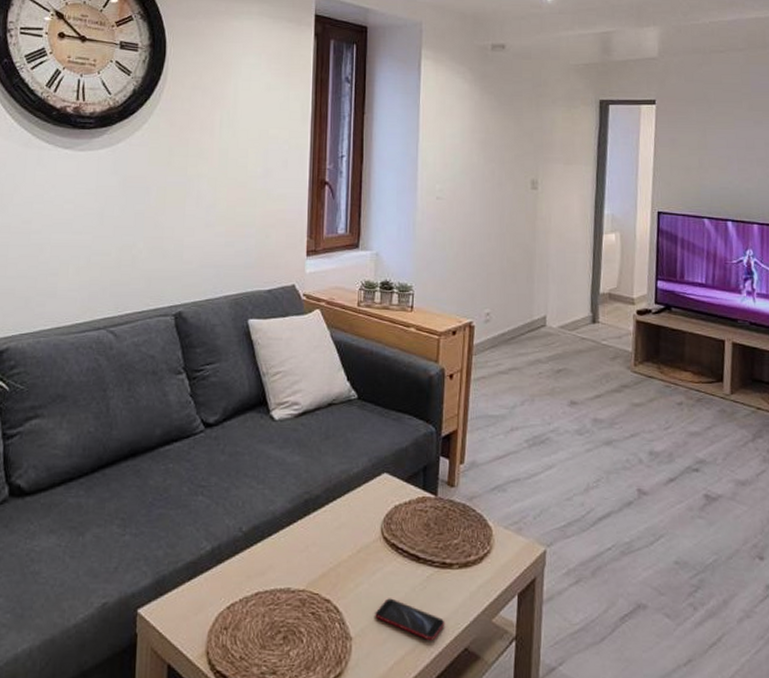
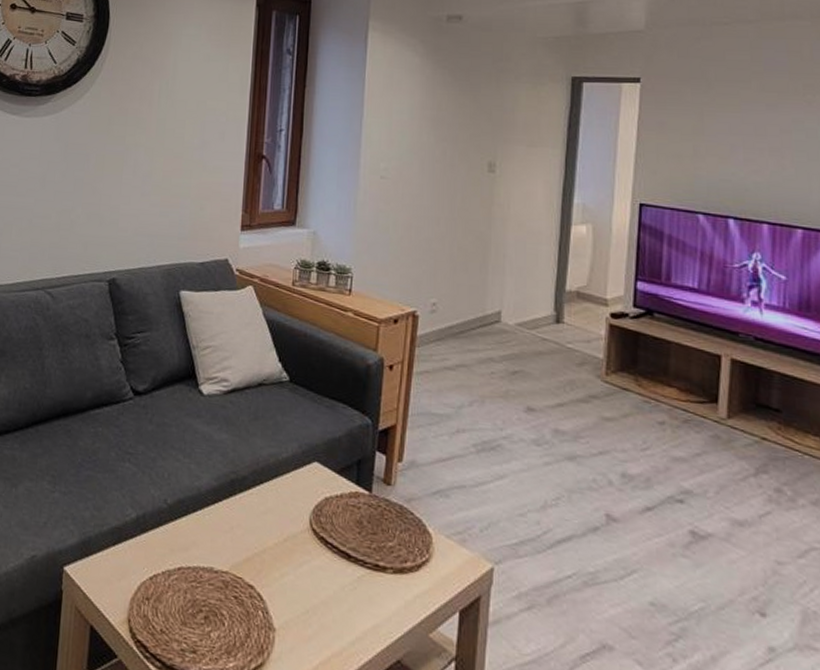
smartphone: present [375,598,445,641] -> none [300,593,377,647]

